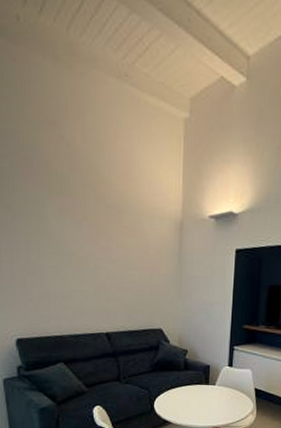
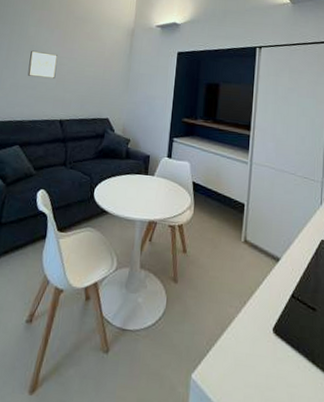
wall art: none [57,250,93,285] -> present [27,50,58,78]

